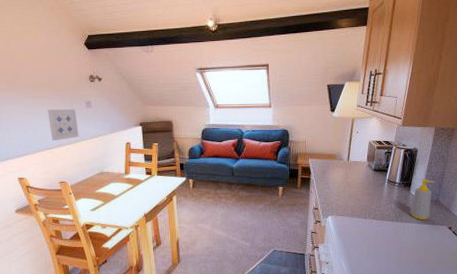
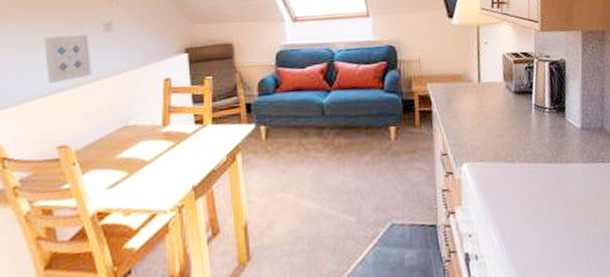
soap bottle: present [410,178,435,220] -> none [570,99,597,157]

